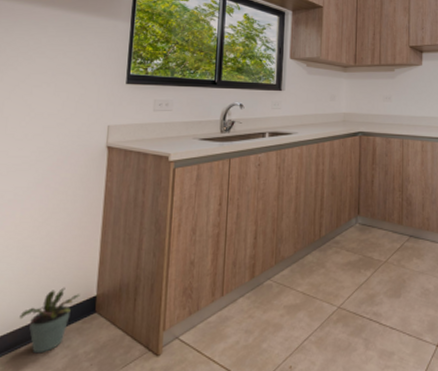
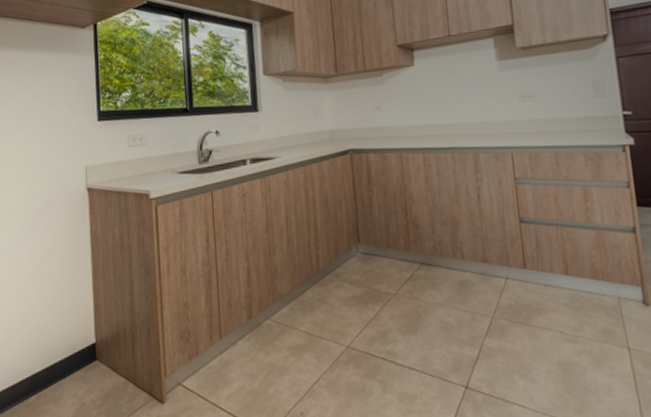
potted plant: present [19,287,80,354] -> none [26,335,80,403]

